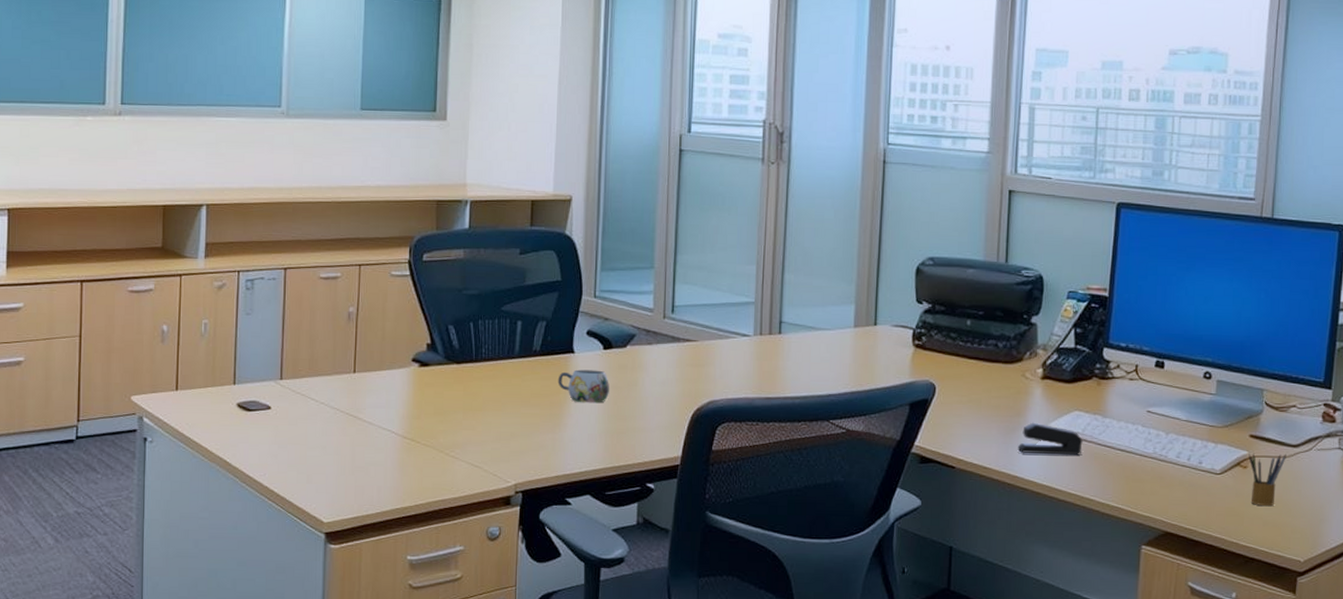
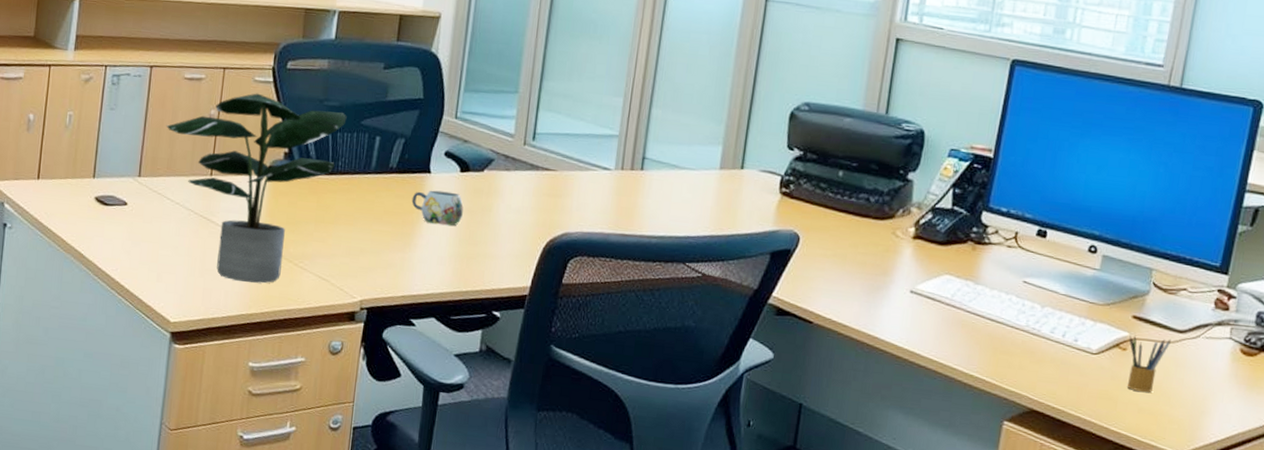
potted plant: none [305,287,487,477] -> present [166,93,347,284]
stapler: present [1017,422,1083,456] -> none [880,283,951,322]

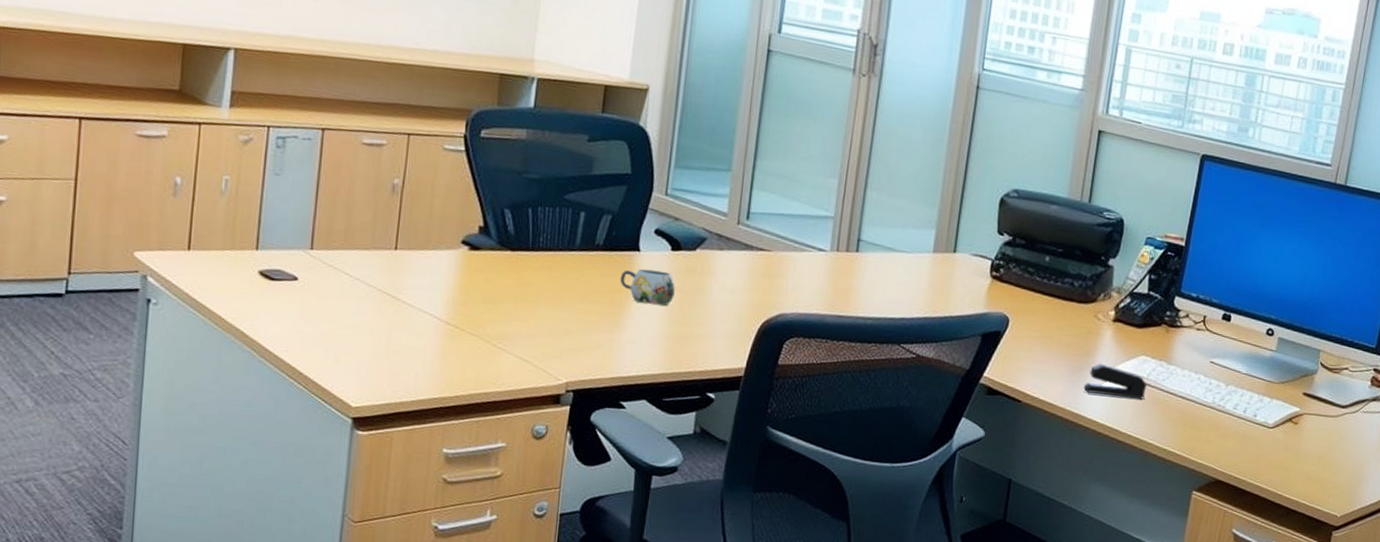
potted plant: present [166,93,347,284] -> none [342,162,548,365]
stapler: none [880,283,951,322] -> present [1083,363,1147,400]
pencil box: present [1126,335,1171,393] -> none [1297,410,1335,463]

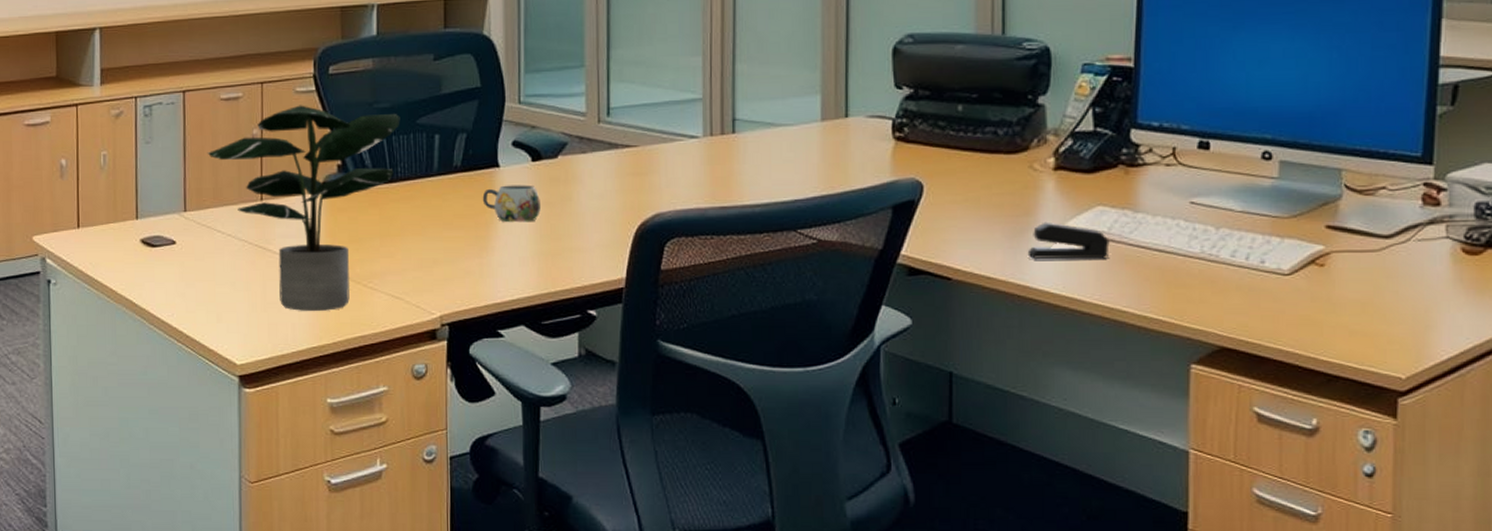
potted plant: none [342,162,548,365] -> present [207,105,400,312]

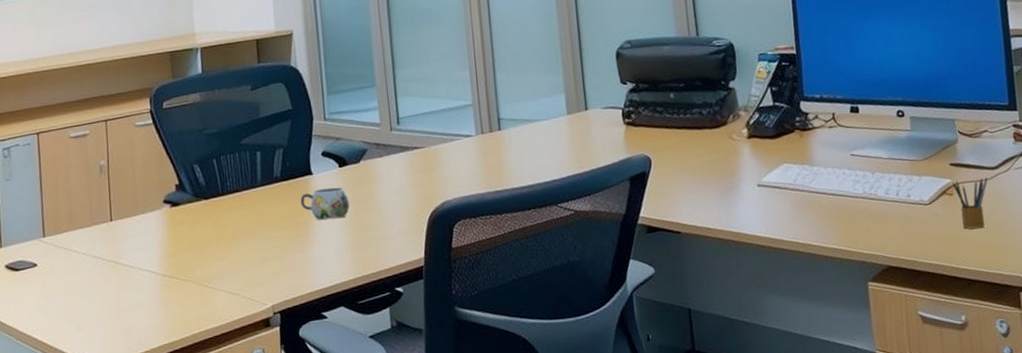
potted plant: present [207,105,400,312] -> none [61,136,227,315]
stapler: present [1027,222,1110,260] -> none [736,179,797,211]
pencil box: none [1326,247,1376,312] -> present [952,176,988,229]

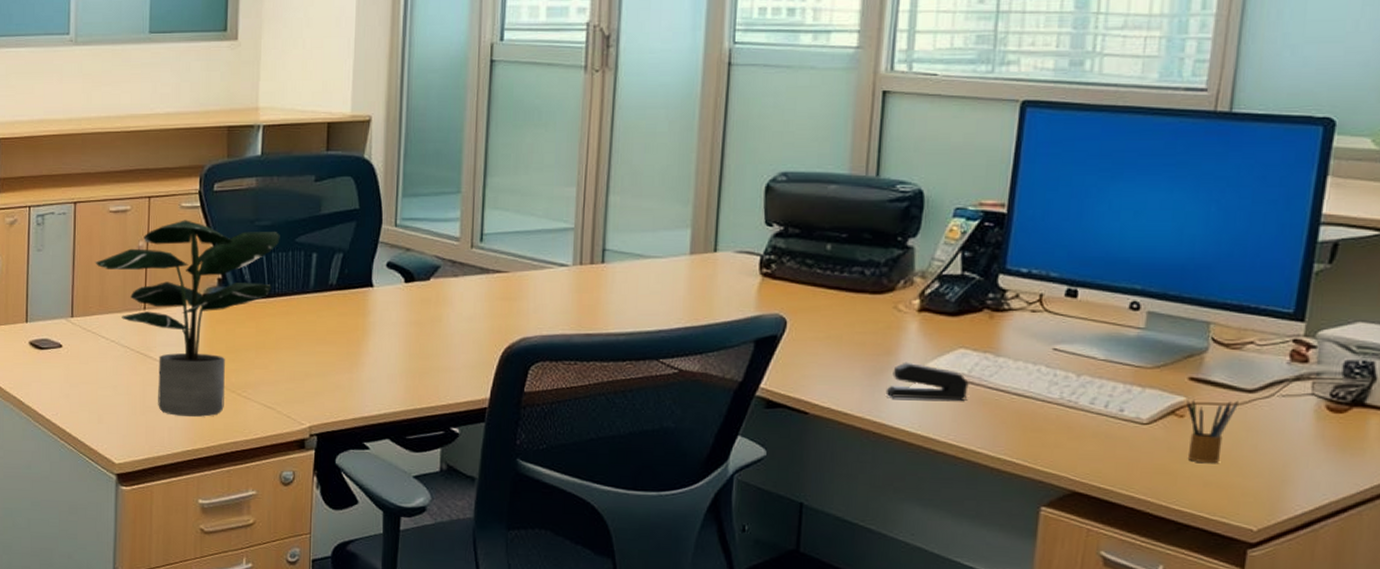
potted plant: none [61,136,227,315] -> present [95,220,280,417]
mug: present [300,187,350,220] -> none [355,304,411,341]
stapler: none [736,179,797,211] -> present [885,362,969,401]

